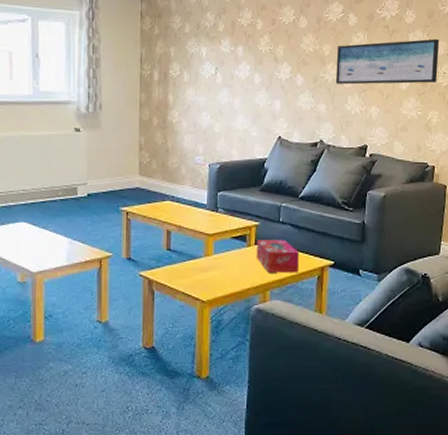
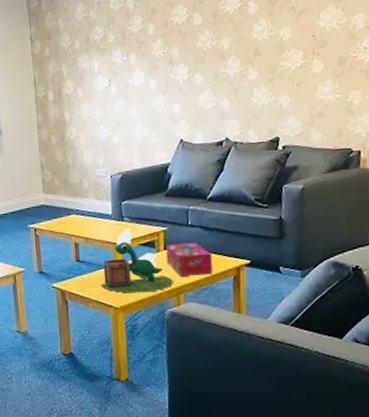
plant pot: none [189,220,261,287] -> present [100,228,173,293]
wall art: present [335,38,440,85] -> none [237,11,358,78]

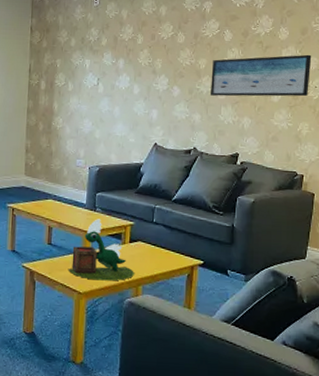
tissue box: present [165,243,213,276] -> none [130,238,171,270]
wall art: none [237,11,358,78] -> present [210,54,312,97]

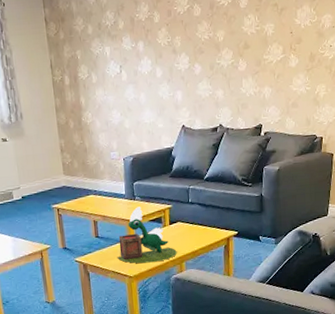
wall art: present [210,54,312,97] -> none [230,11,326,69]

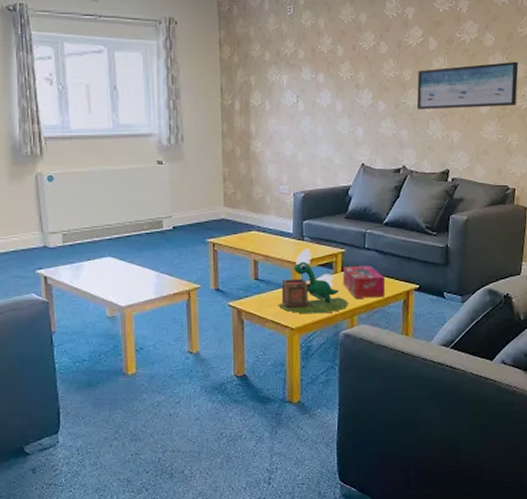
tissue box: none [170,218,208,247] -> present [342,266,386,298]
wall art: none [230,11,326,69] -> present [416,61,519,110]

